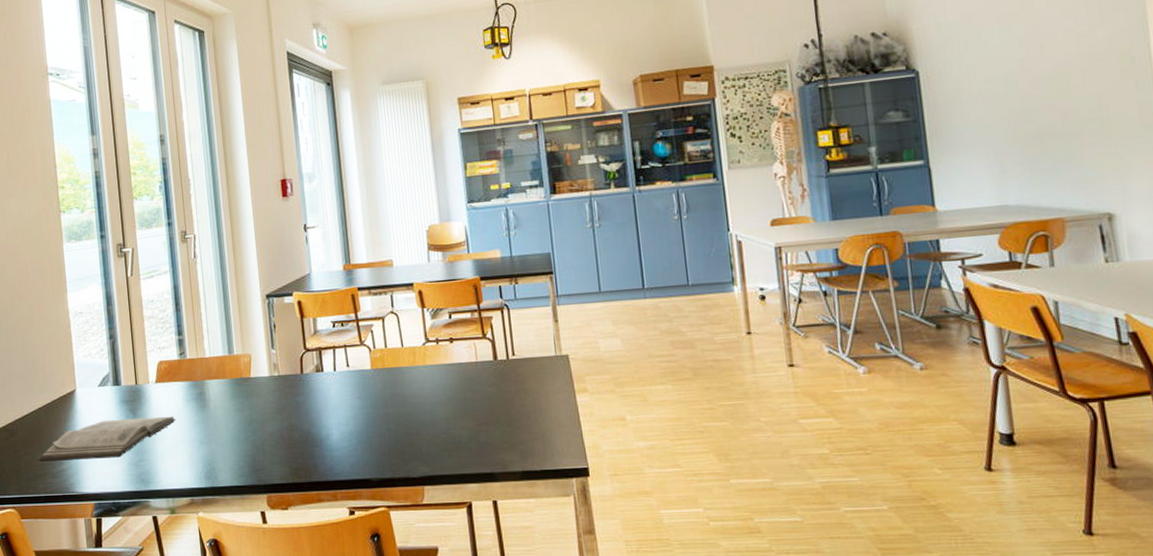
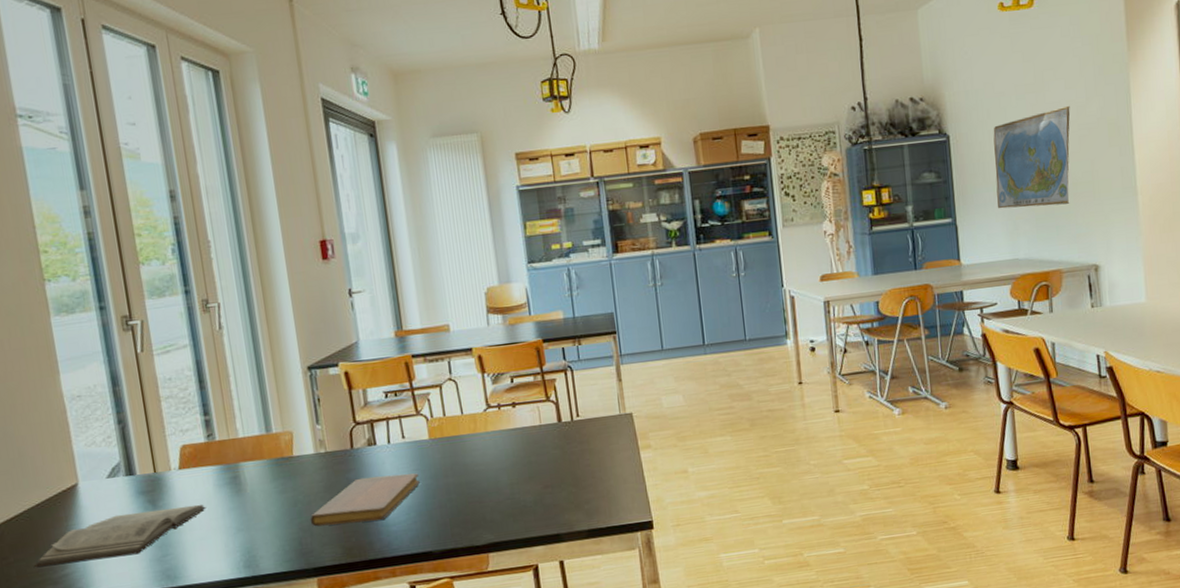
notebook: none [263,401,362,446] -> present [310,473,420,527]
world map: none [972,35,1072,150] -> present [993,105,1071,209]

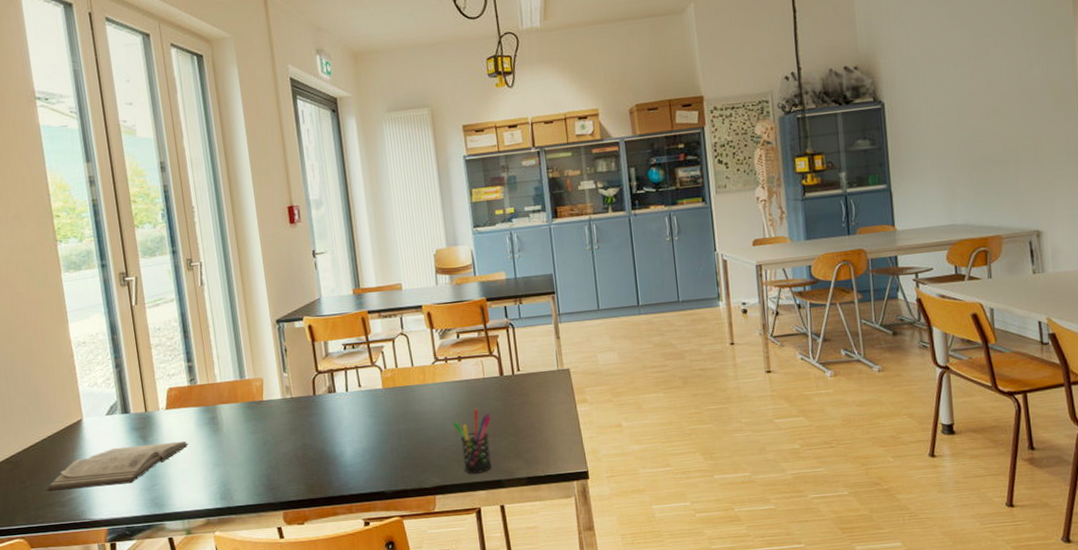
notebook: present [310,473,420,527] -> none [277,419,374,465]
pen holder: none [507,458,550,528] -> present [453,408,492,474]
world map: present [993,105,1071,209] -> none [929,71,1012,175]

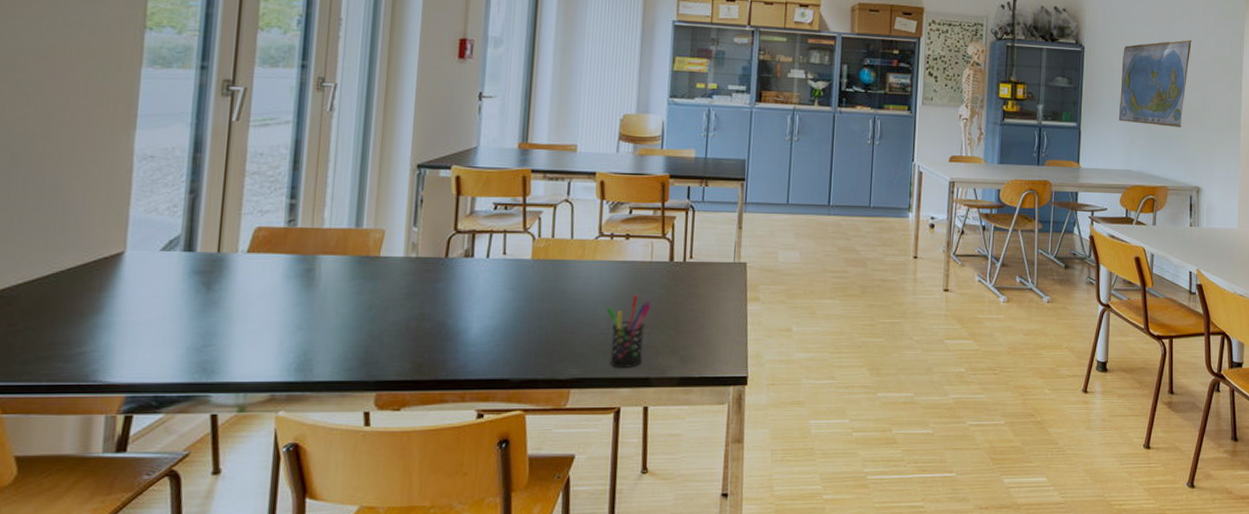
diary: present [45,441,189,492] -> none [45,293,268,340]
world map: none [929,71,1012,175] -> present [1119,39,1192,127]

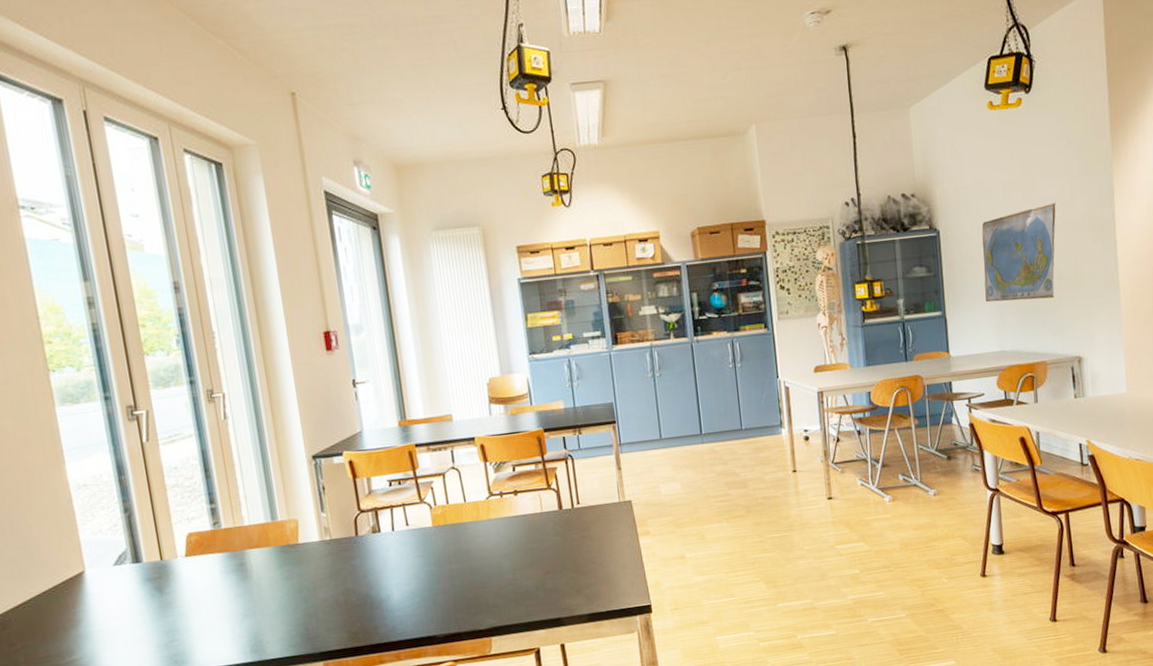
pen holder: present [606,294,651,368] -> none [509,544,551,613]

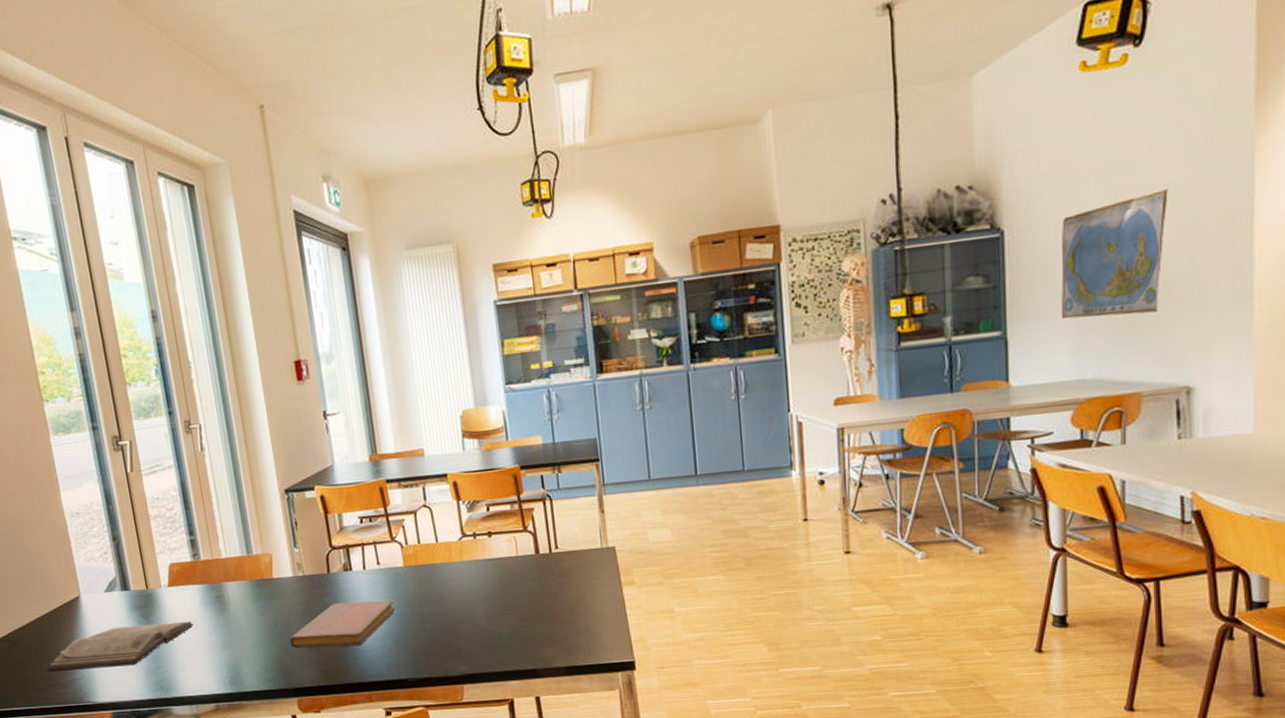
diary: none [41,590,213,654] -> present [45,621,194,672]
notebook: none [315,560,424,612] -> present [289,600,395,649]

